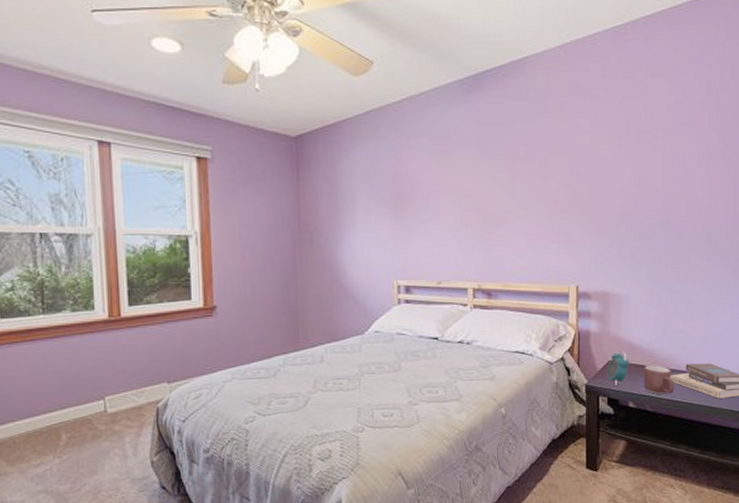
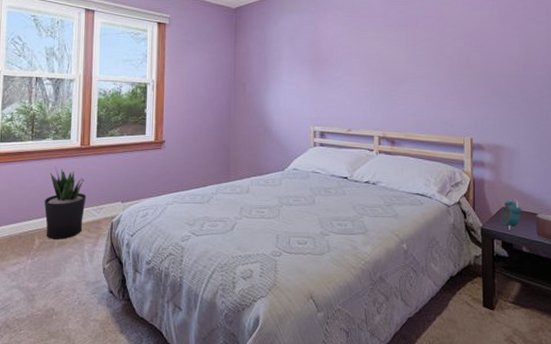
planter: none [67,345,122,433] -> present [44,167,86,239]

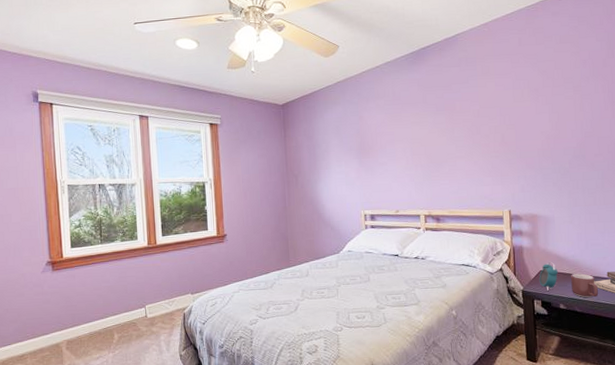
planter: present [44,167,86,239] -> none [118,266,158,333]

